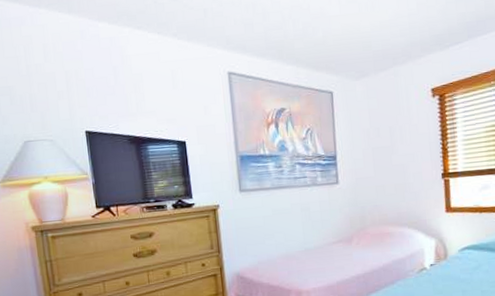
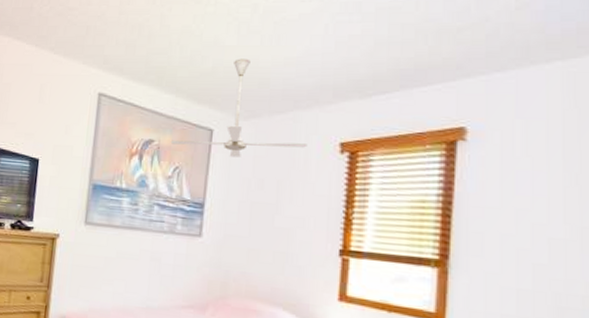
ceiling fan: none [299,26,408,113] -> present [170,58,308,157]

